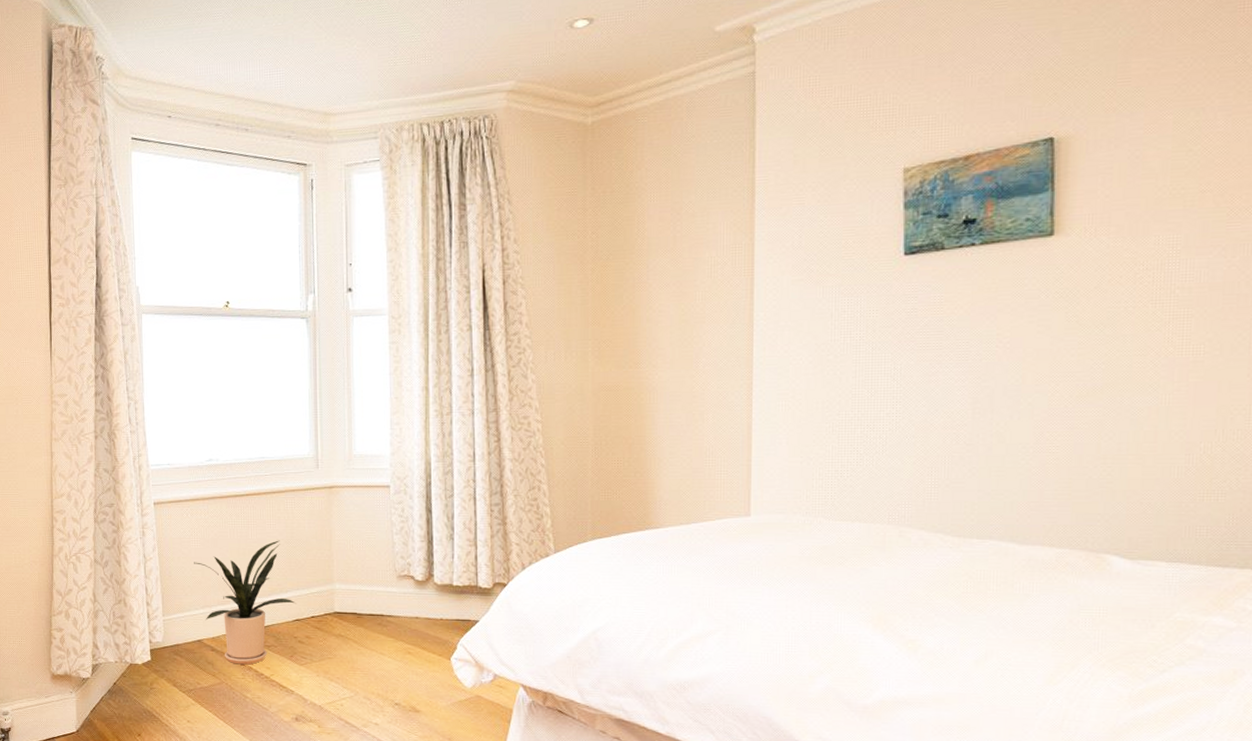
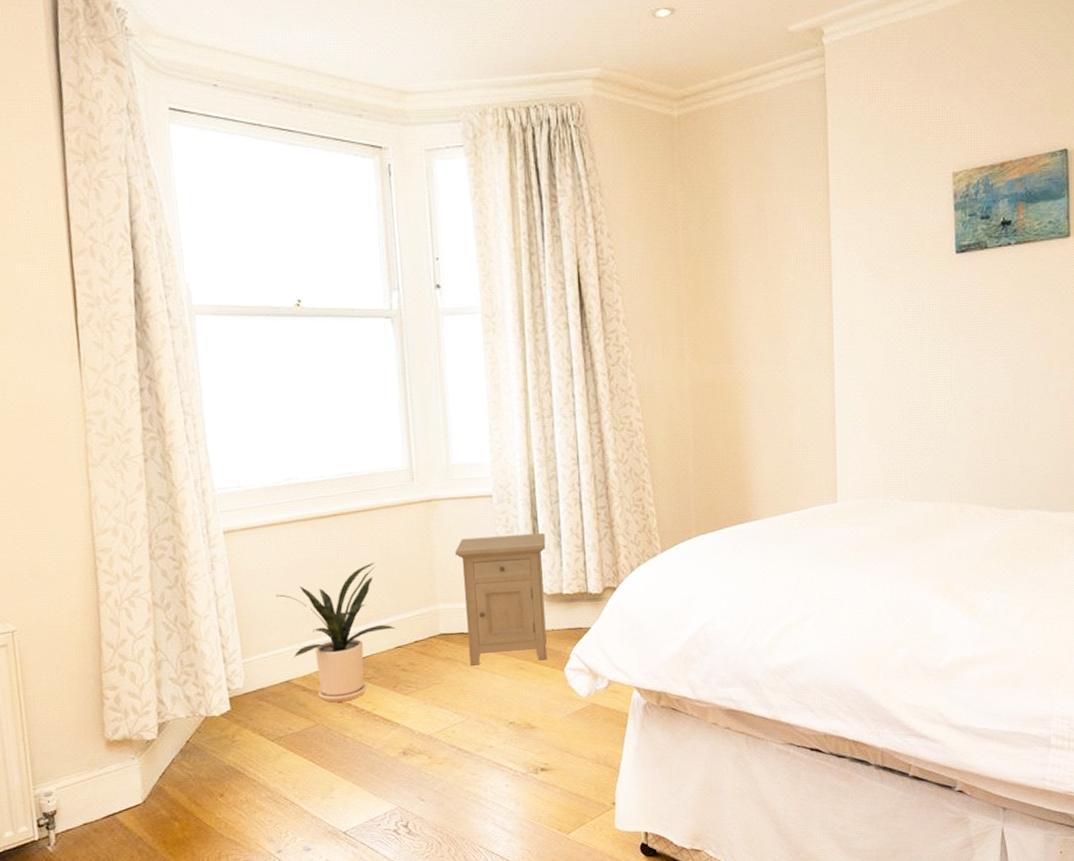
nightstand: none [353,525,439,648] -> present [455,533,548,666]

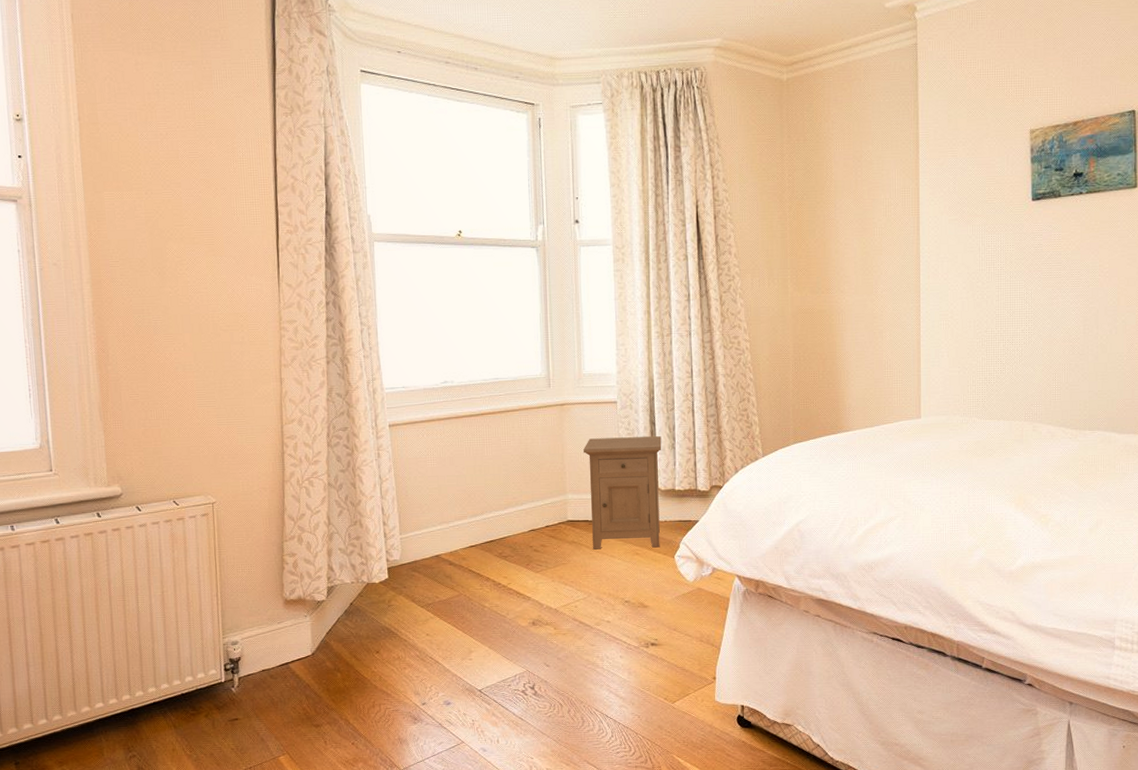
house plant: present [276,562,397,703] -> none [430,456,531,576]

